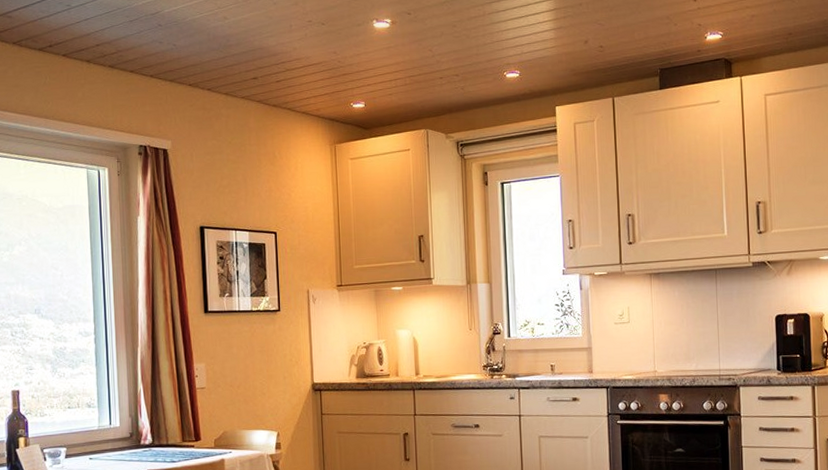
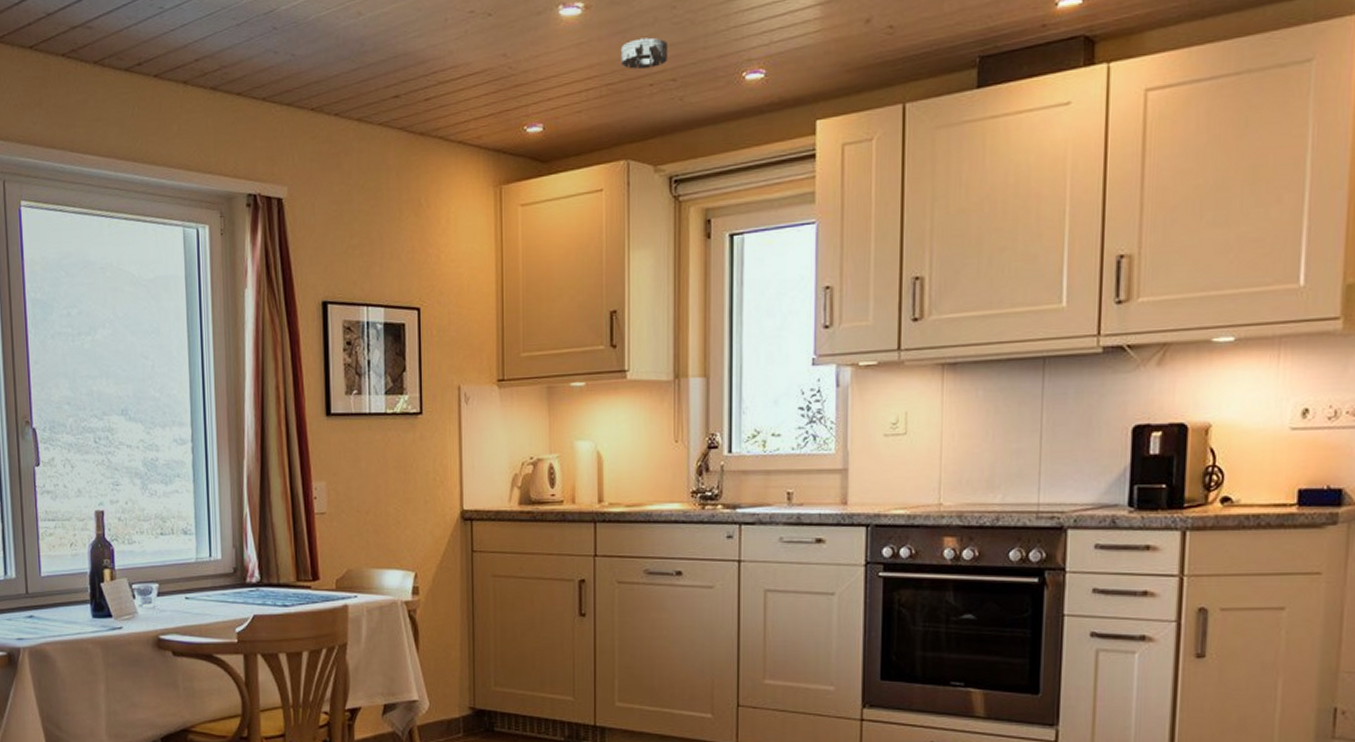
smoke detector: none [418,45,452,67] -> present [620,37,669,69]

